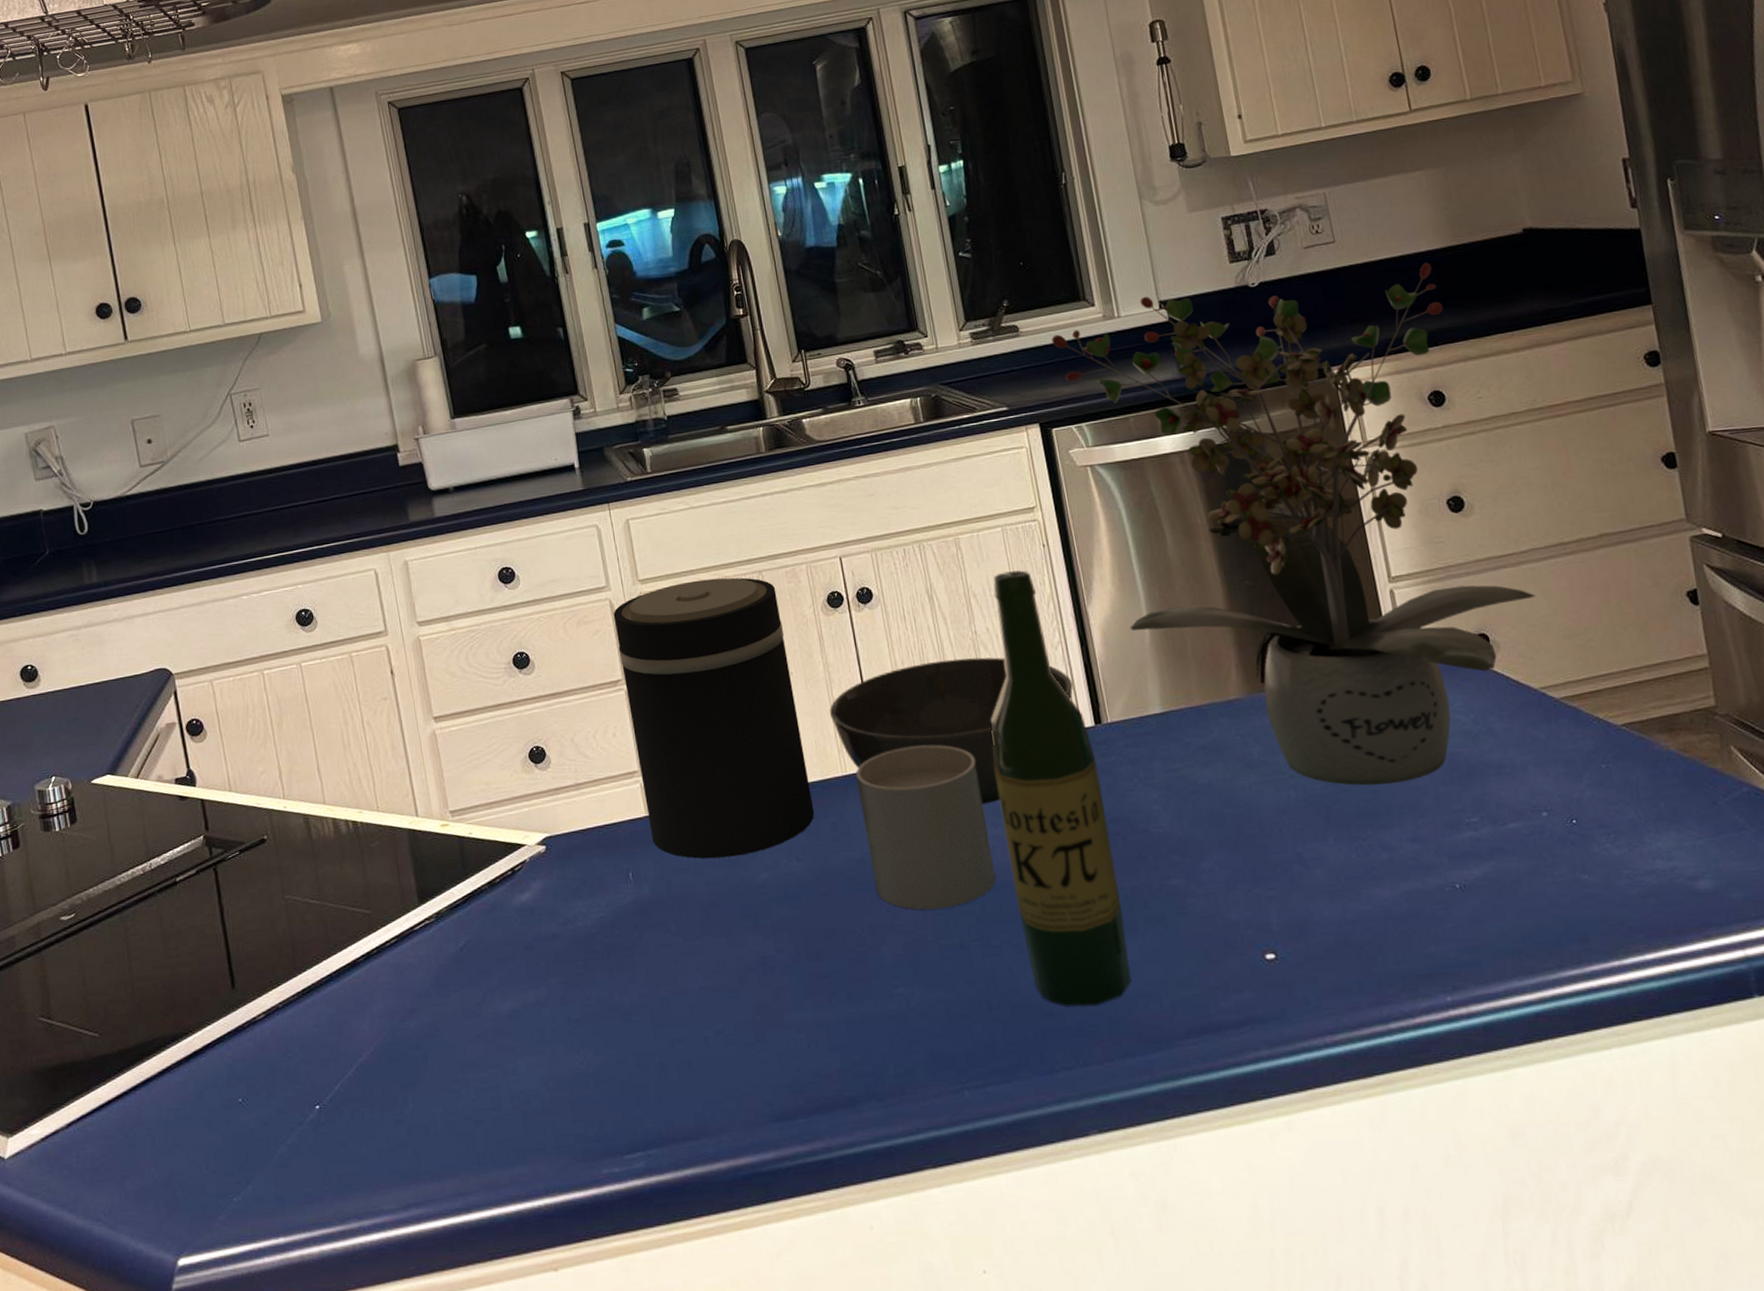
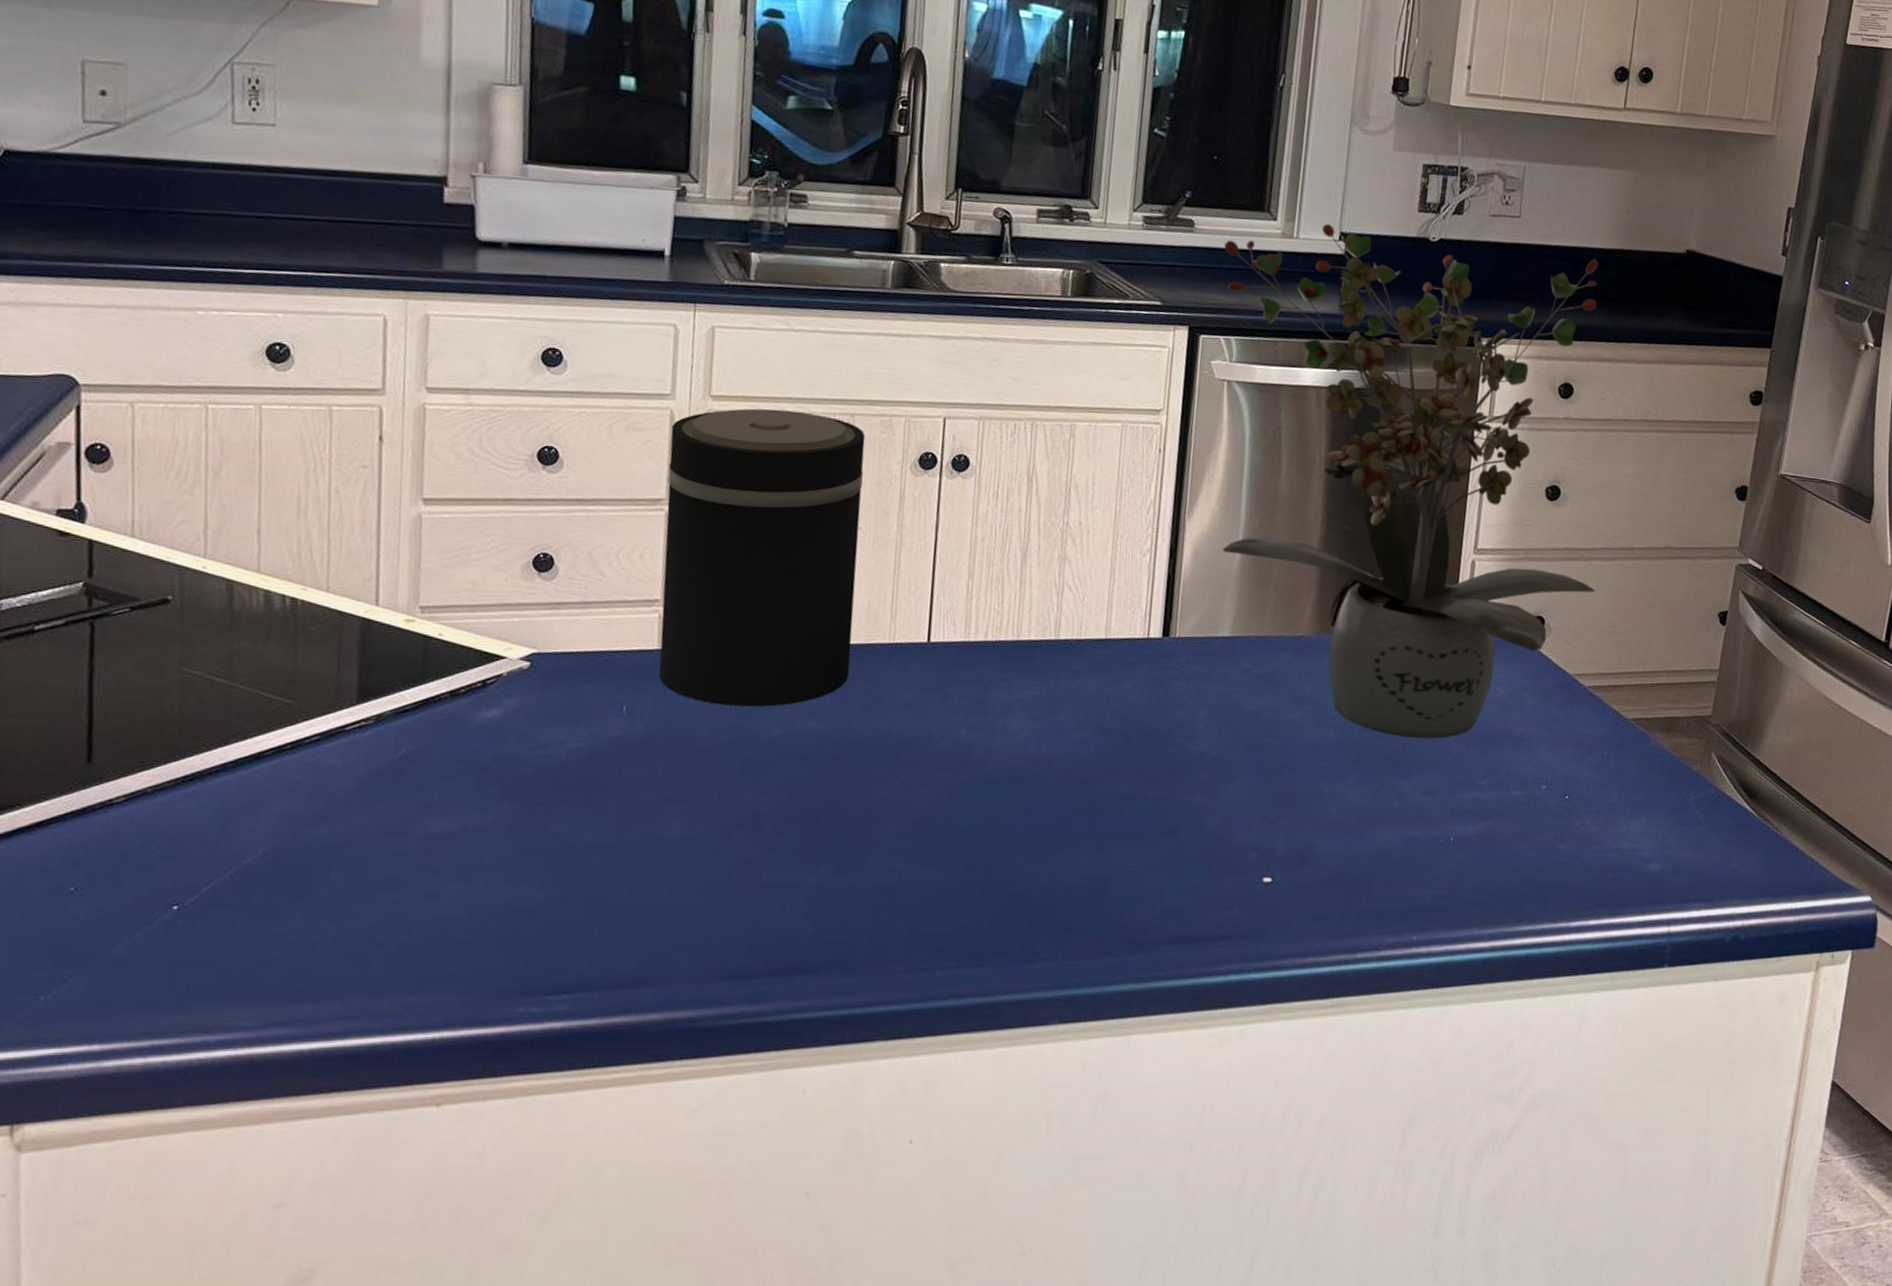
bowl: present [829,657,1073,804] -> none [891,544,1151,696]
mug: present [855,744,996,910] -> none [895,625,1033,792]
wine bottle: present [990,570,1132,1006] -> none [1034,468,1154,904]

